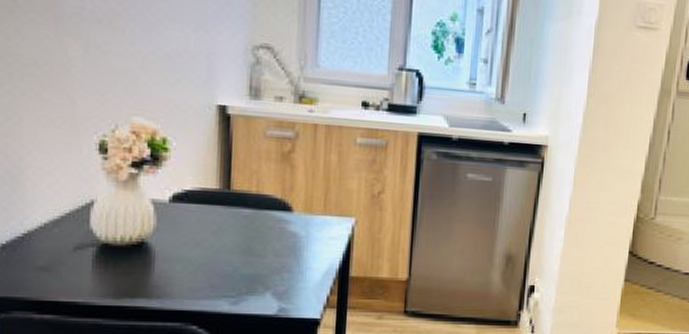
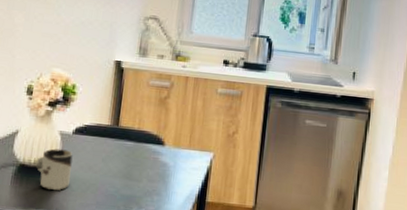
cup: none [123,222,173,275] -> present [35,148,73,191]

